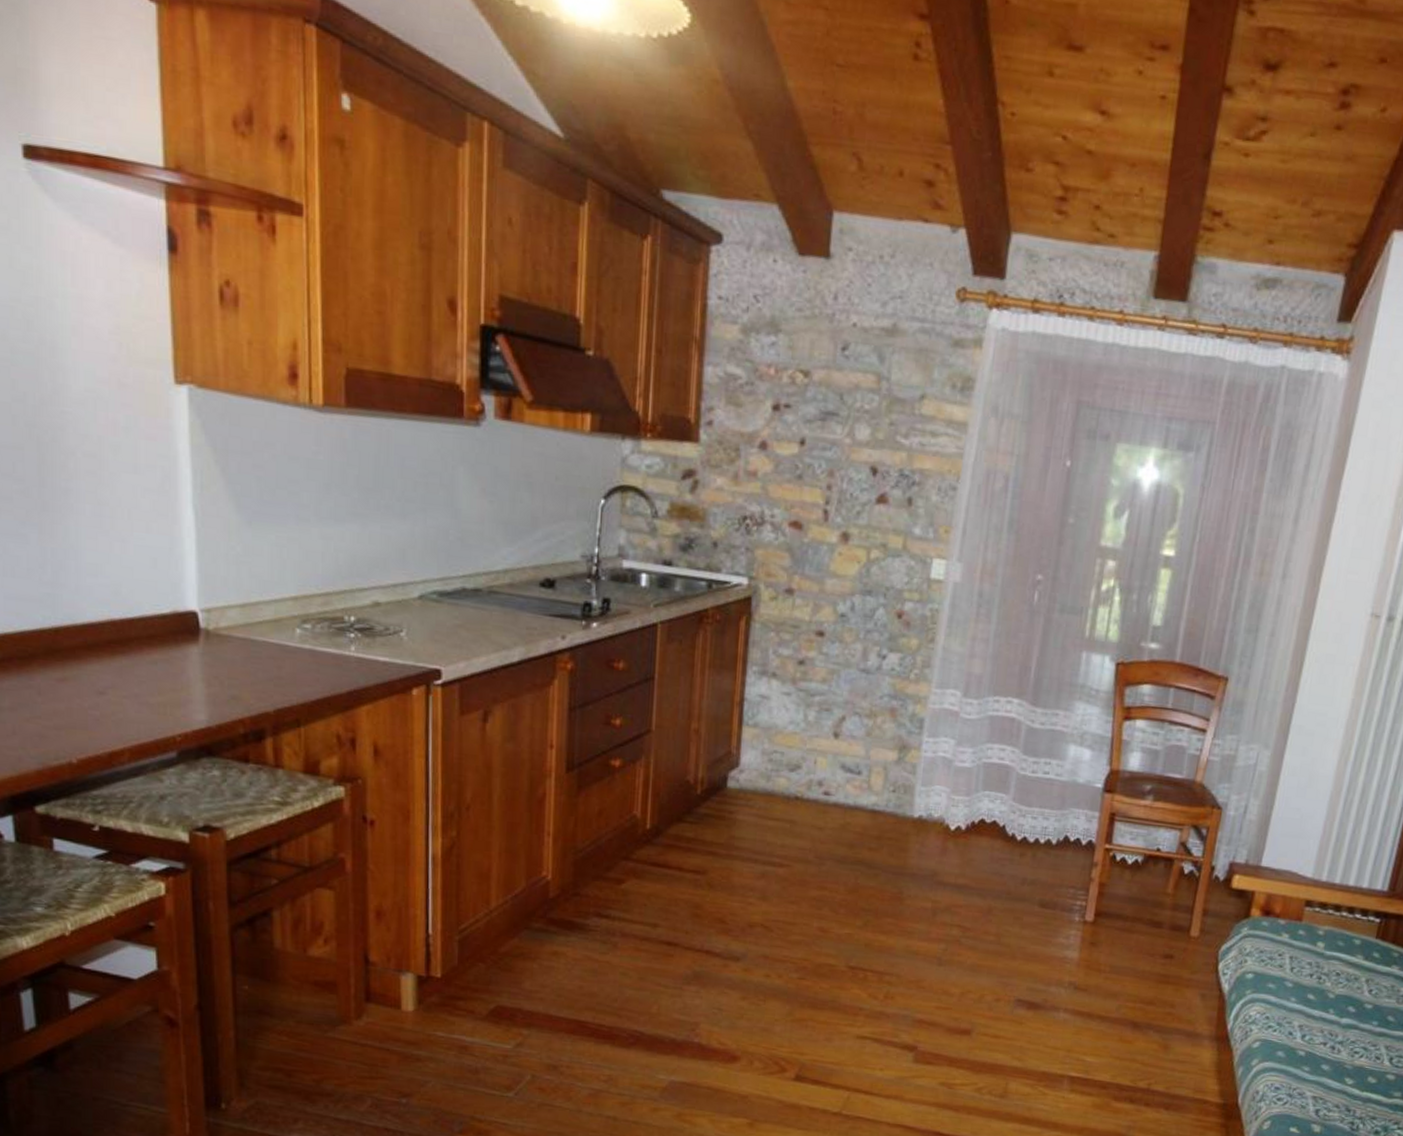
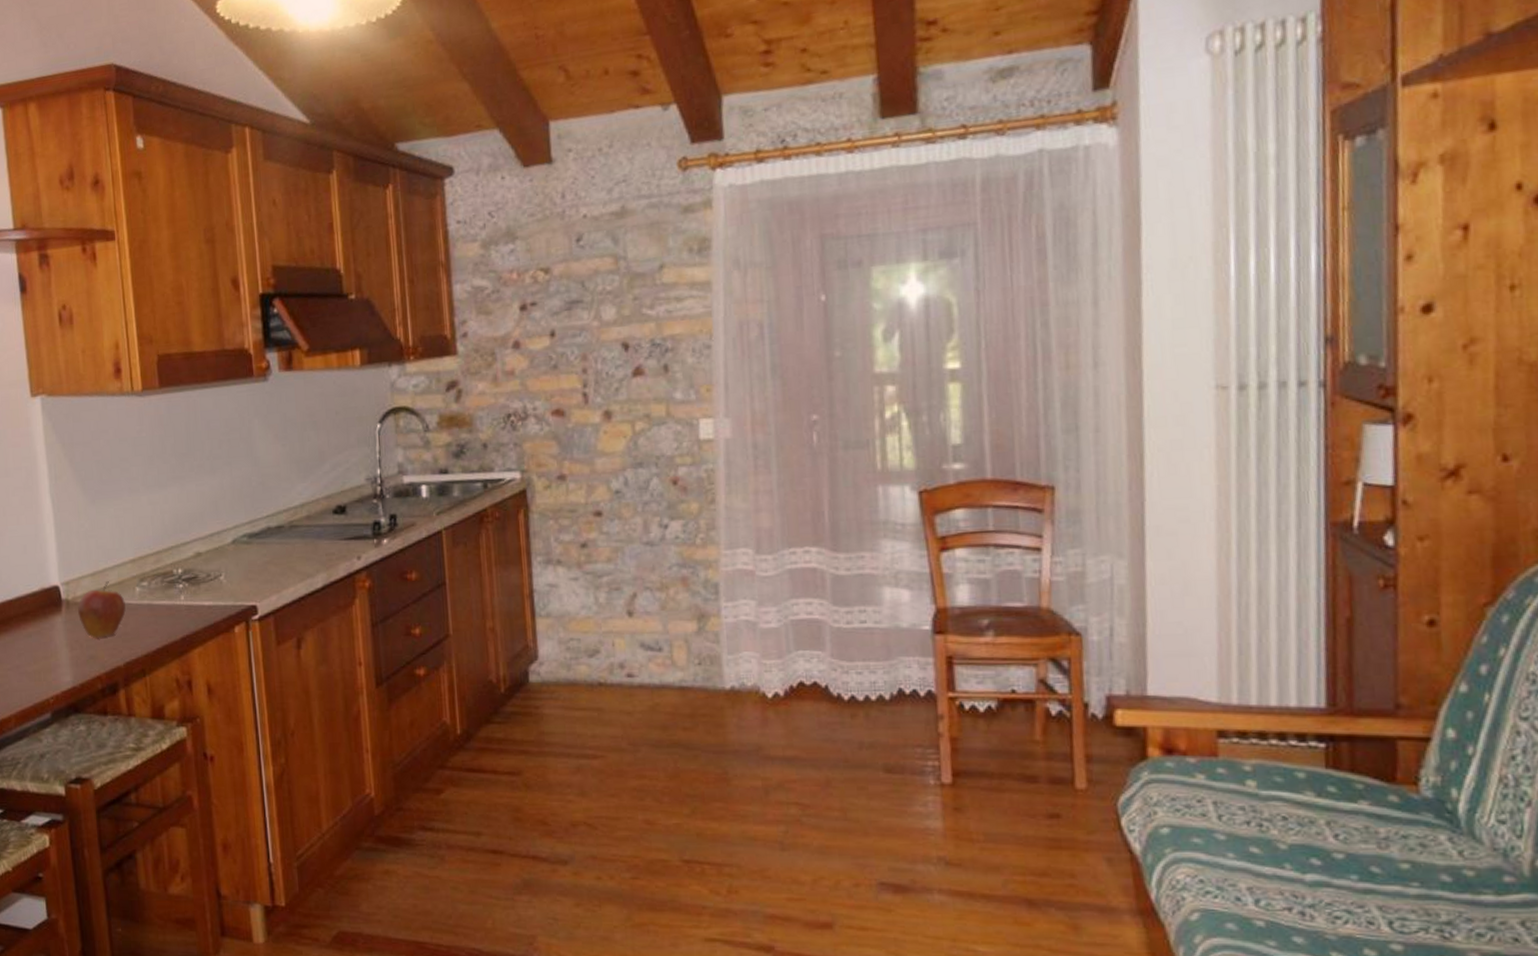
fruit: none [219,616,281,678] -> present [77,581,126,638]

